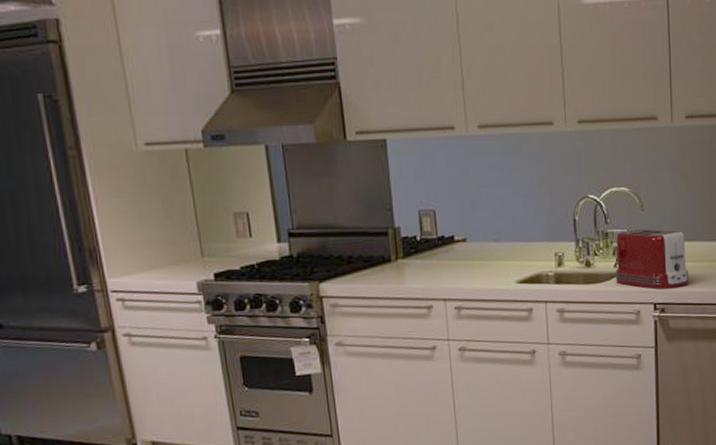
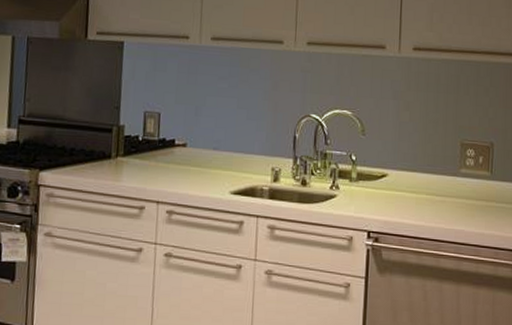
toaster: present [615,229,689,289] -> none [330,153,407,218]

